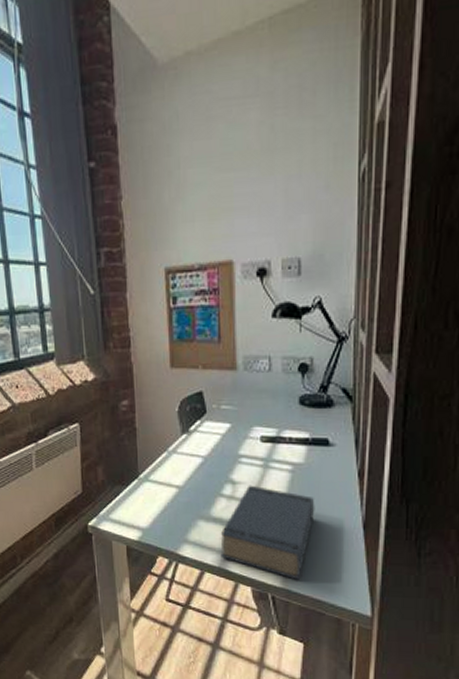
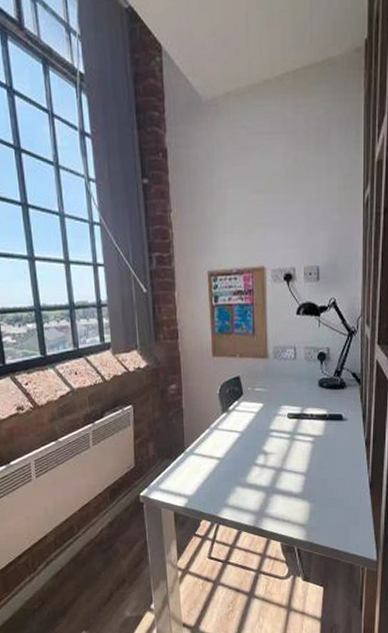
book: present [220,485,315,580] -> none [255,455,332,534]

